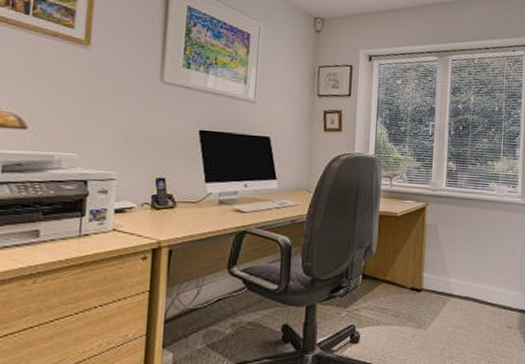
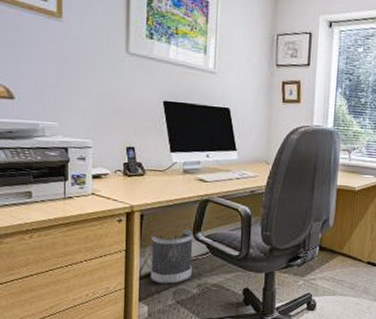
wastebasket: none [177,263,228,327] -> present [150,228,193,285]

